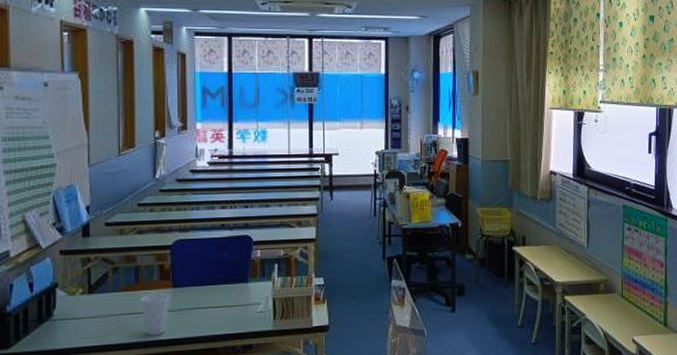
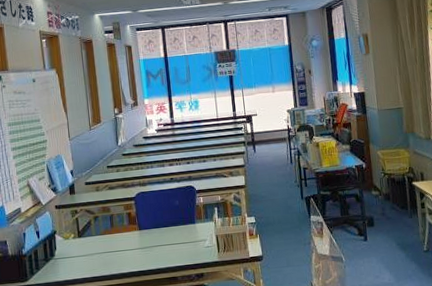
cup: present [141,292,170,336] -> none [116,234,138,269]

